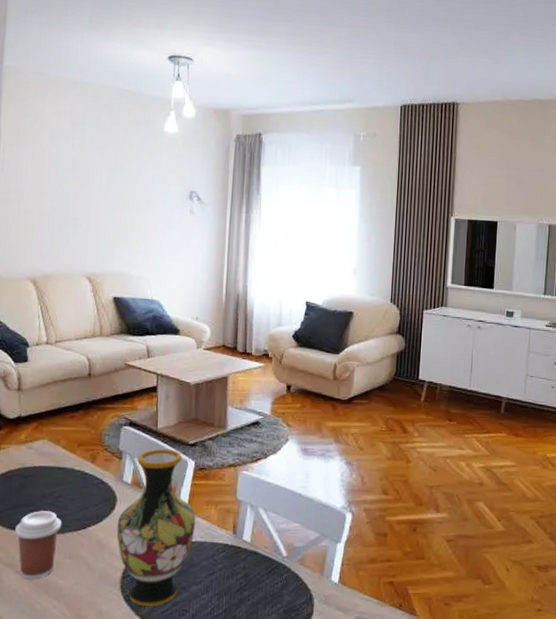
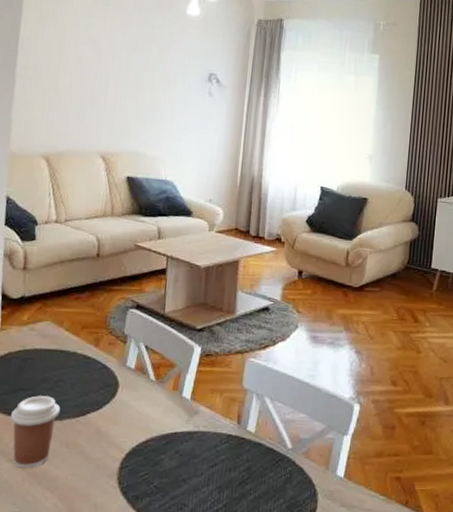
vase: present [116,448,196,606] -> none [116,333,200,499]

